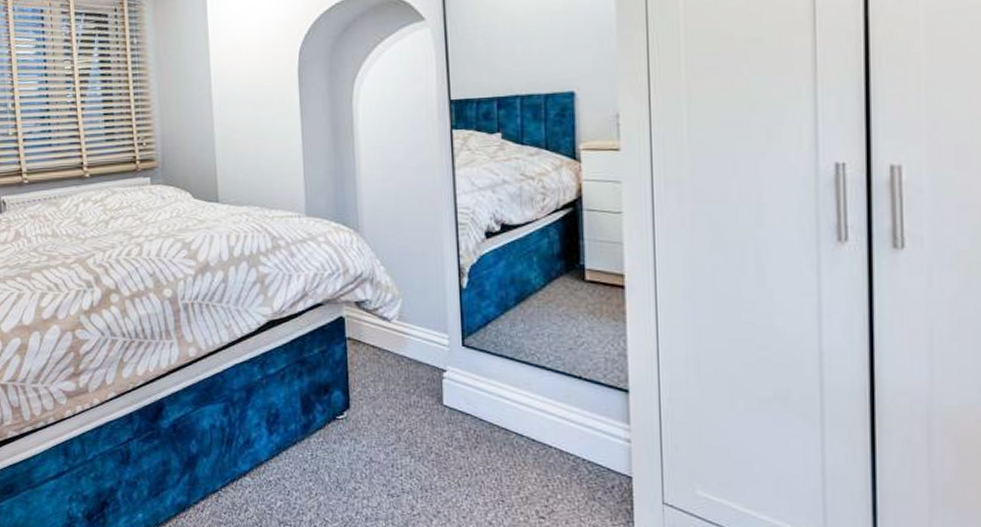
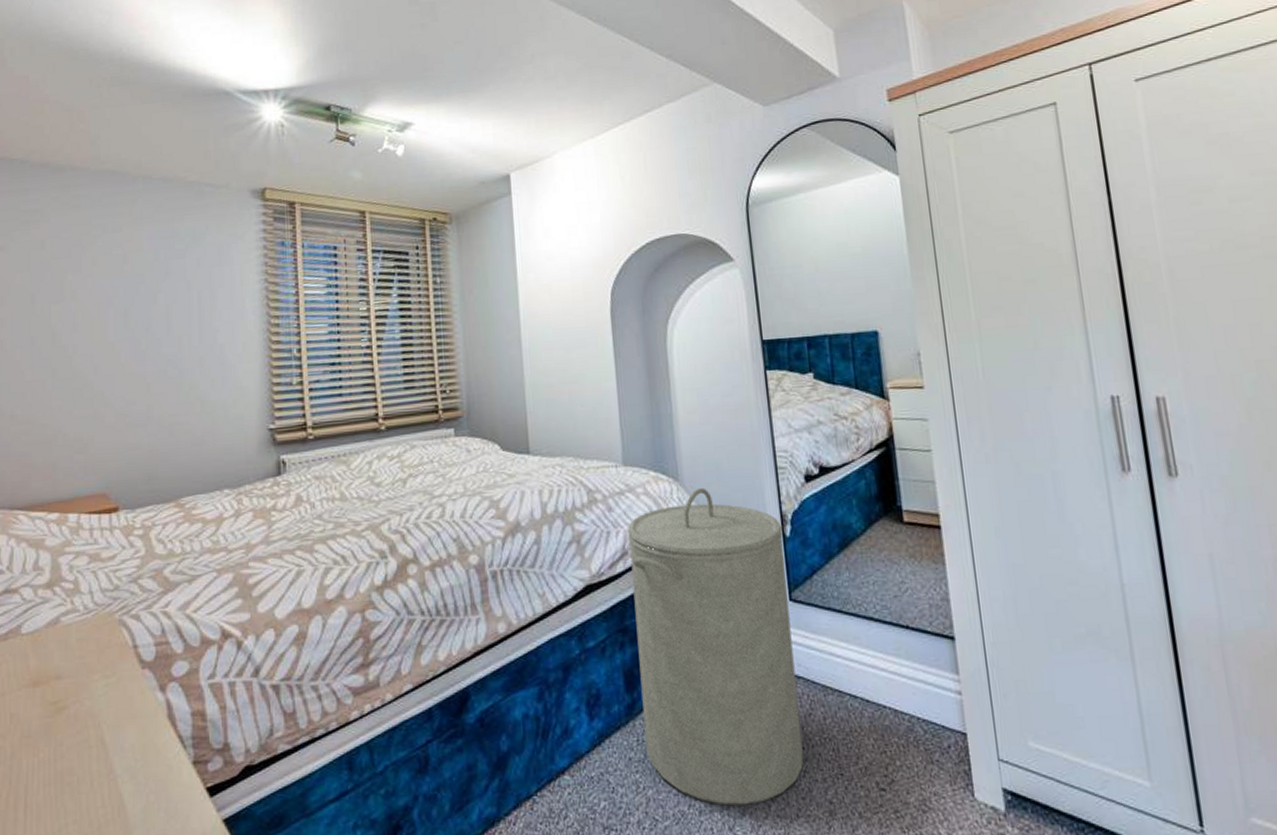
laundry hamper: none [308,239,467,518] -> present [627,487,804,806]

